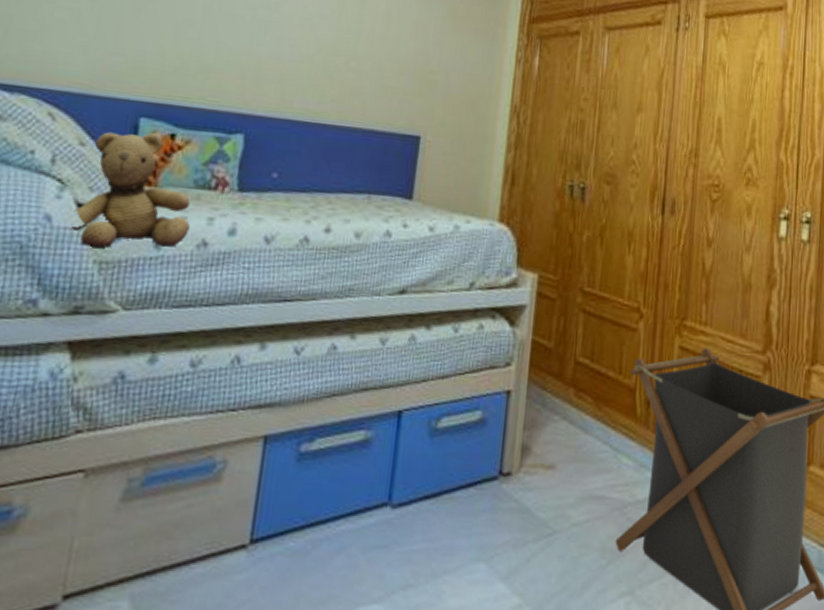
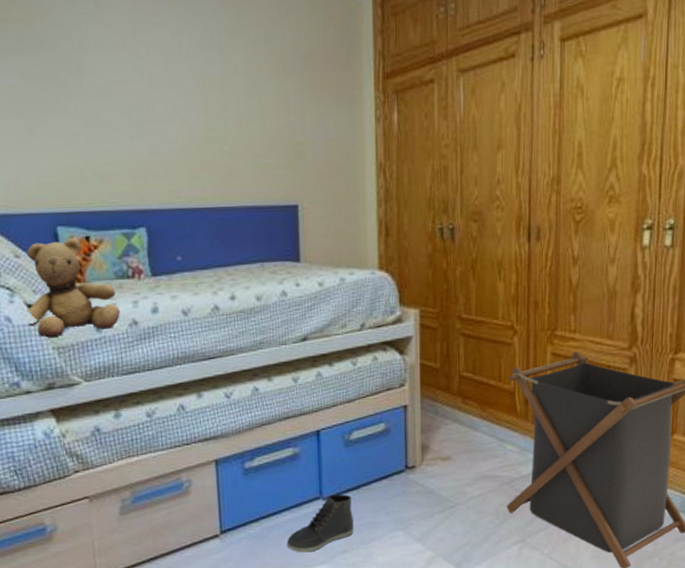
sneaker: none [333,501,428,583] -> present [286,494,354,553]

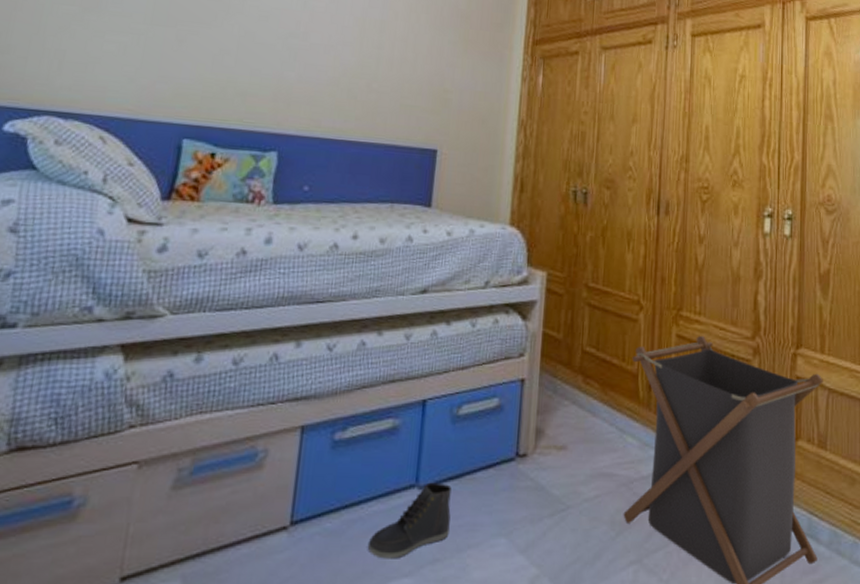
teddy bear: present [26,237,120,338] -> none [121,152,230,259]

